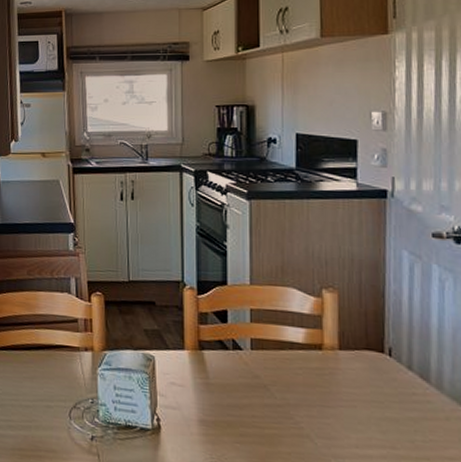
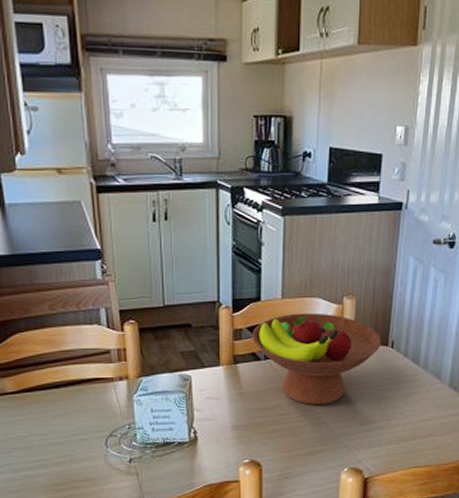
fruit bowl: none [218,302,375,414] -> present [252,313,382,406]

